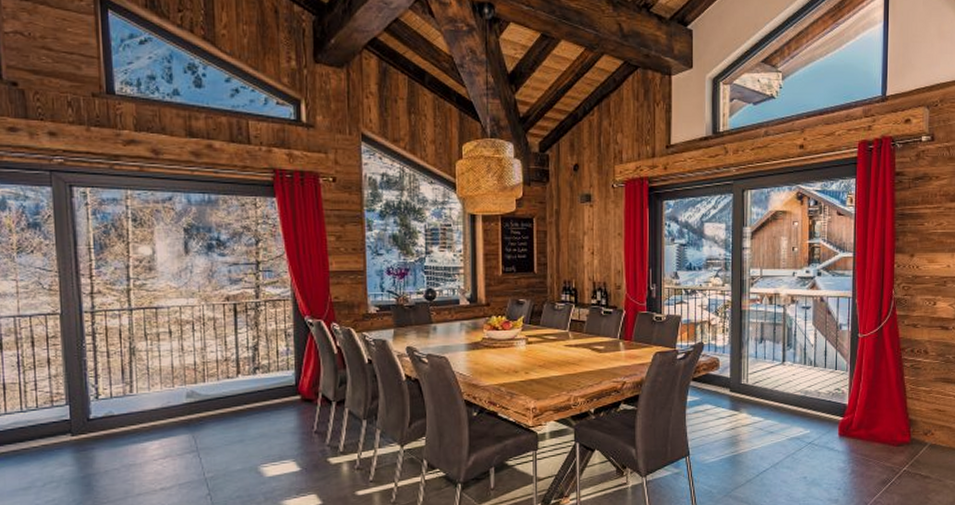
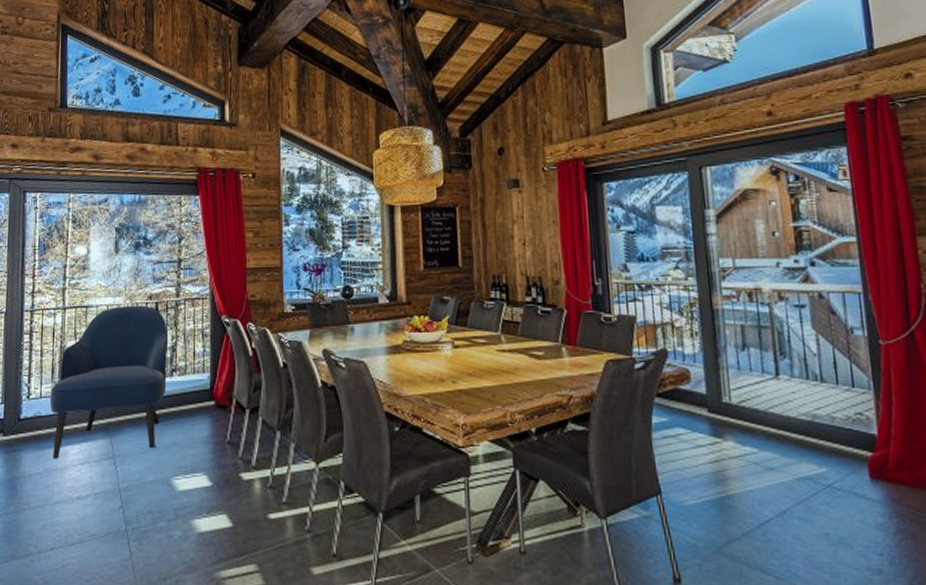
armchair: none [121,306,250,455] -> present [49,305,169,459]

